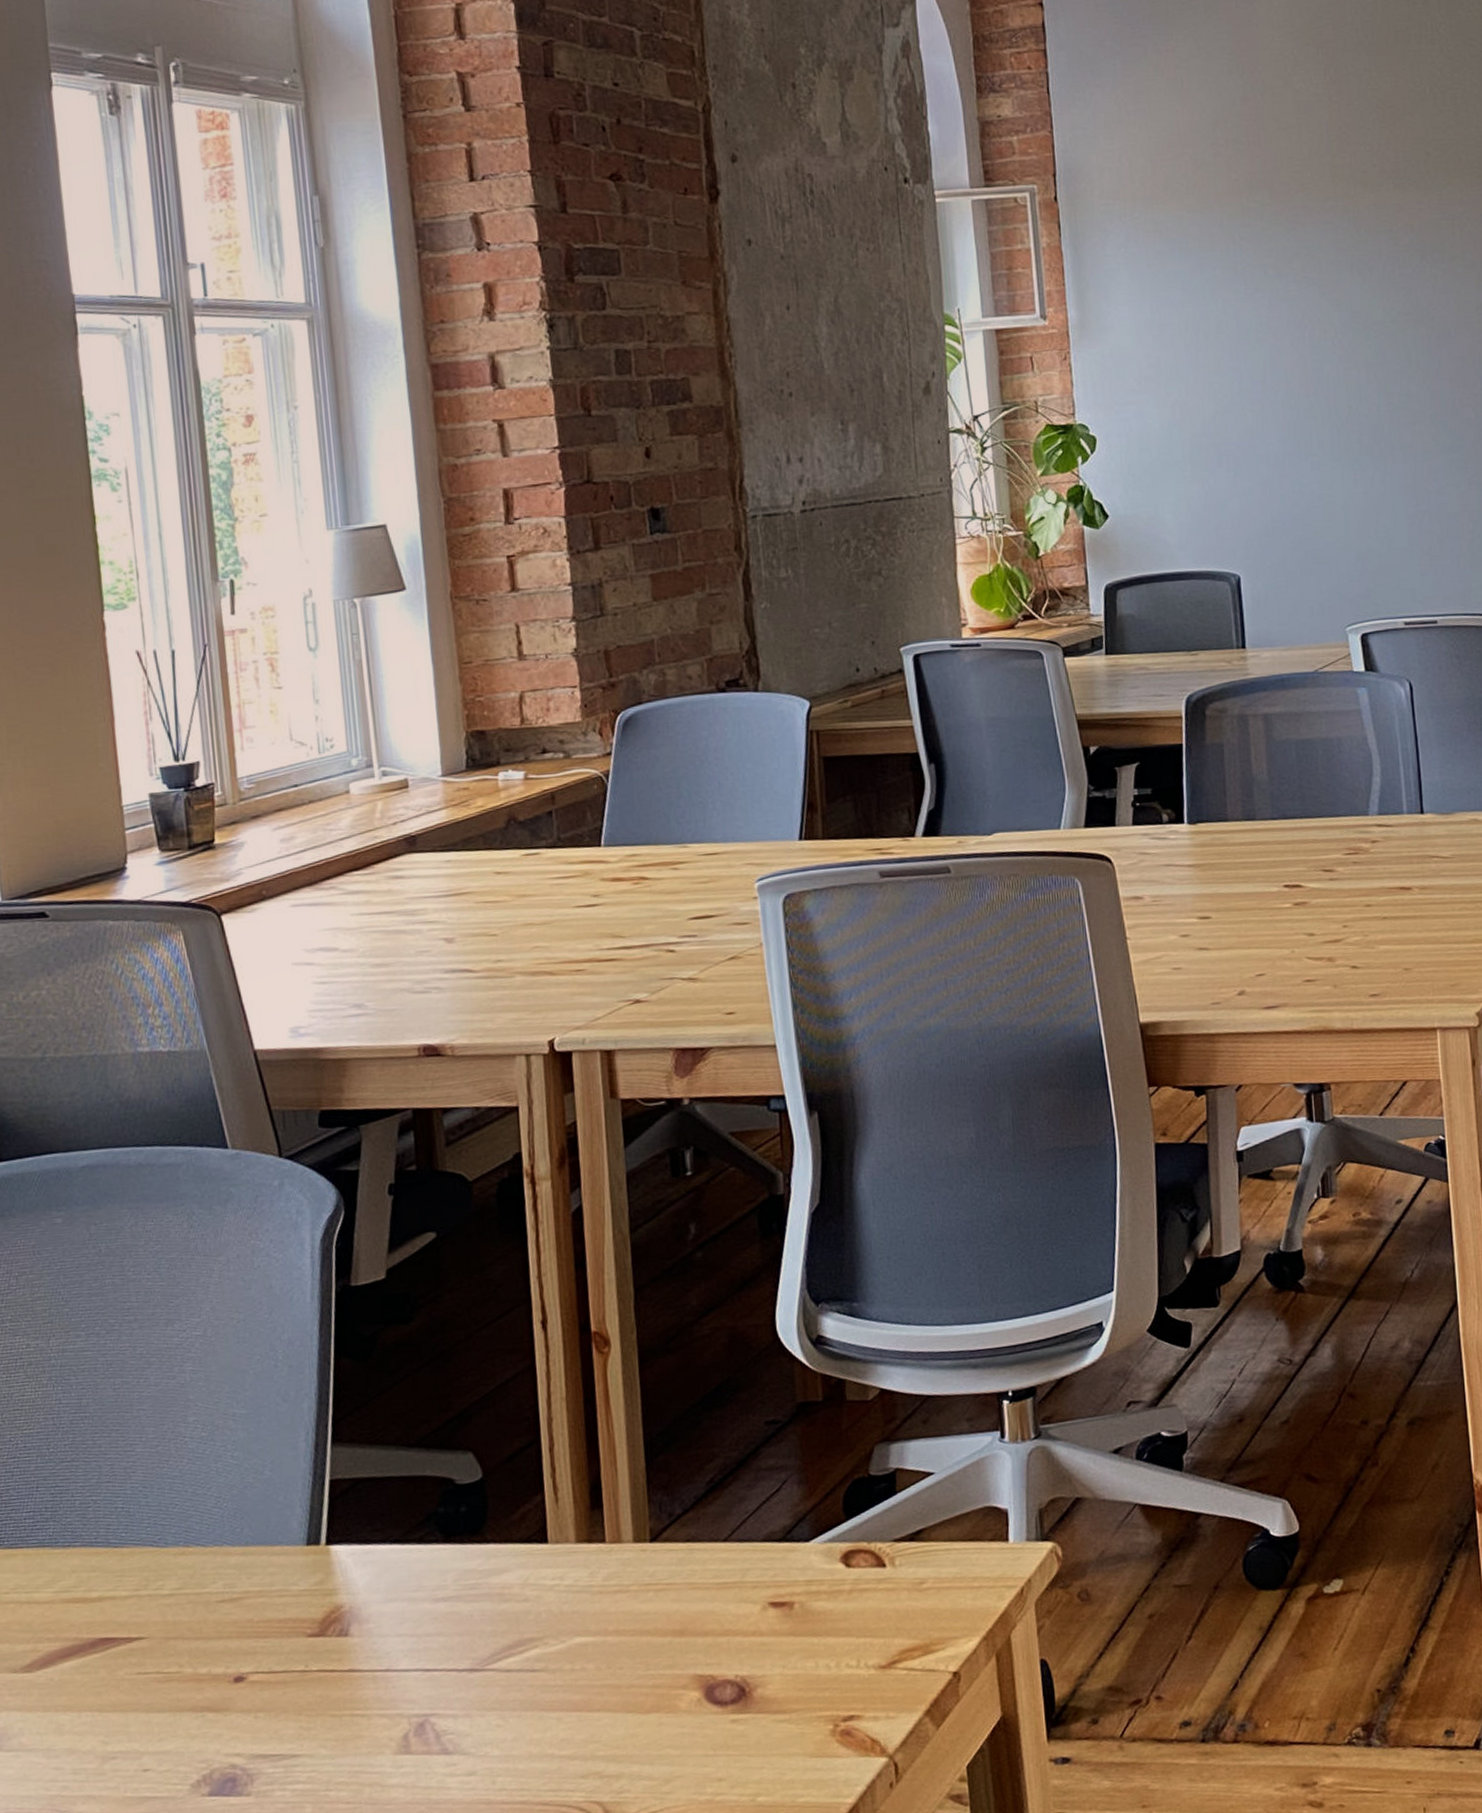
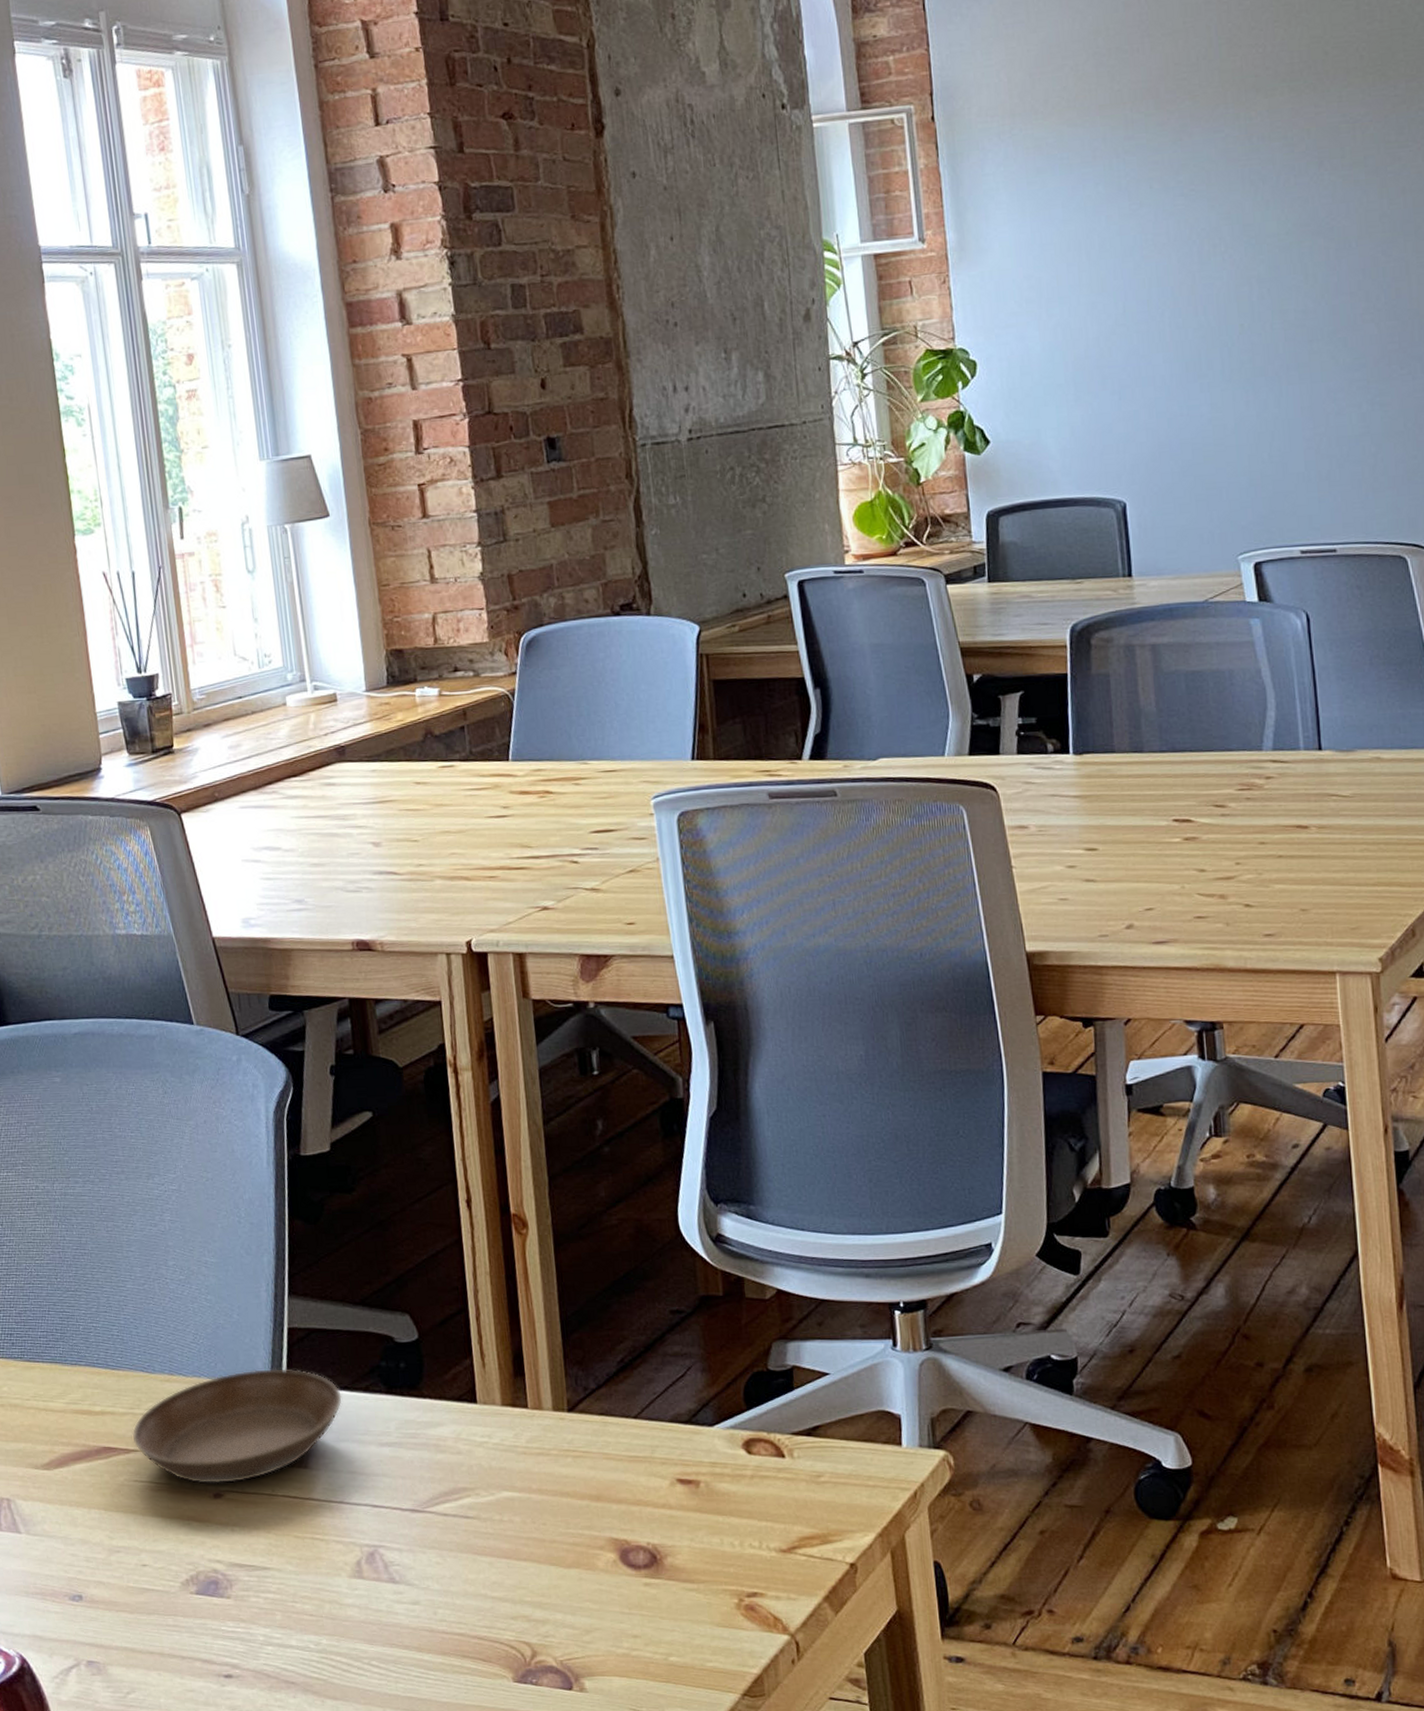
saucer: none [136,1525,391,1668] -> present [132,1369,342,1484]

